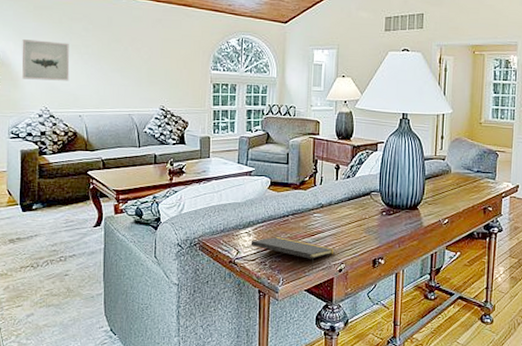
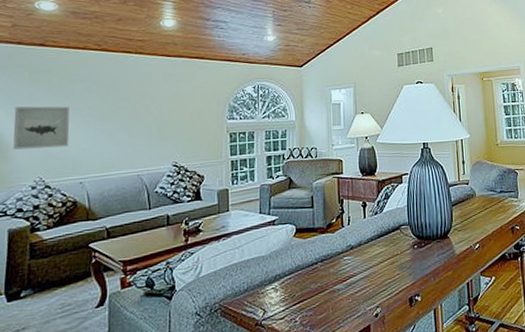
notepad: present [250,237,335,269] -> none [278,287,369,318]

